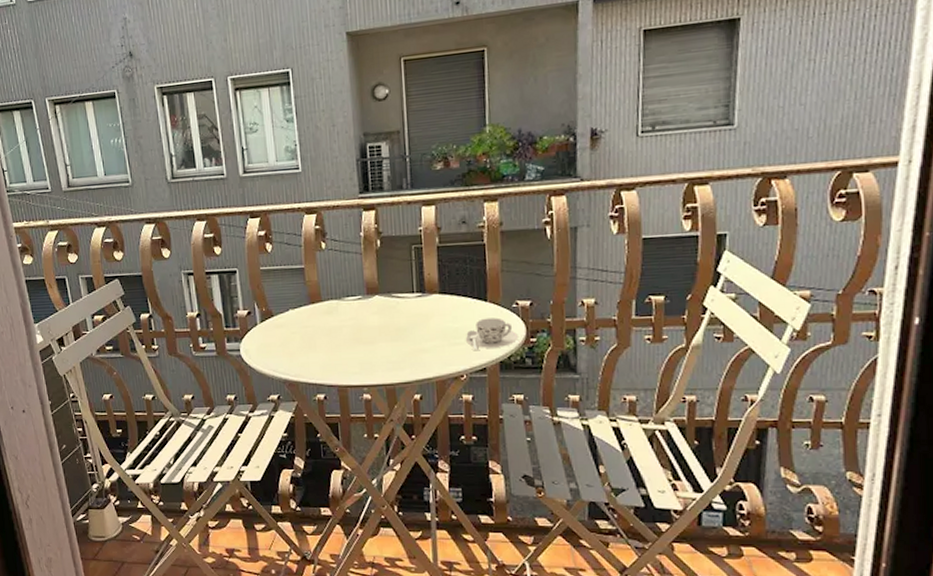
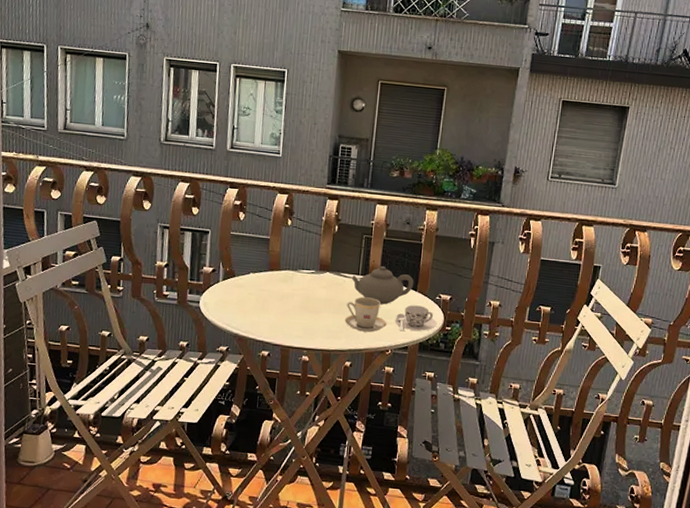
teacup: none [405,317,457,358] -> present [344,297,387,332]
teapot: none [406,278,483,323] -> present [351,266,414,305]

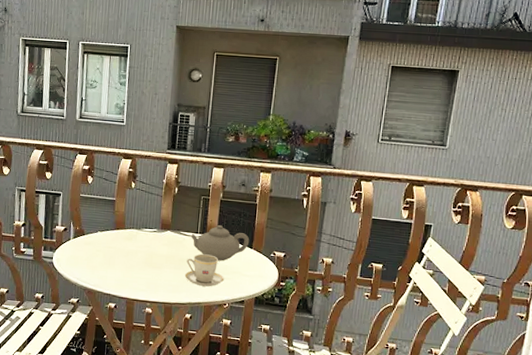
teacup: present [395,305,437,332] -> none [232,261,272,286]

